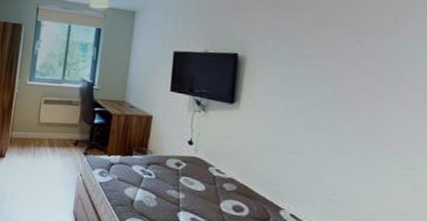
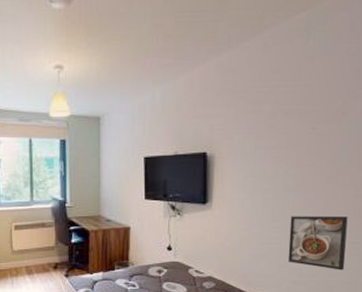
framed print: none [322,128,398,197] -> present [287,215,348,270]

